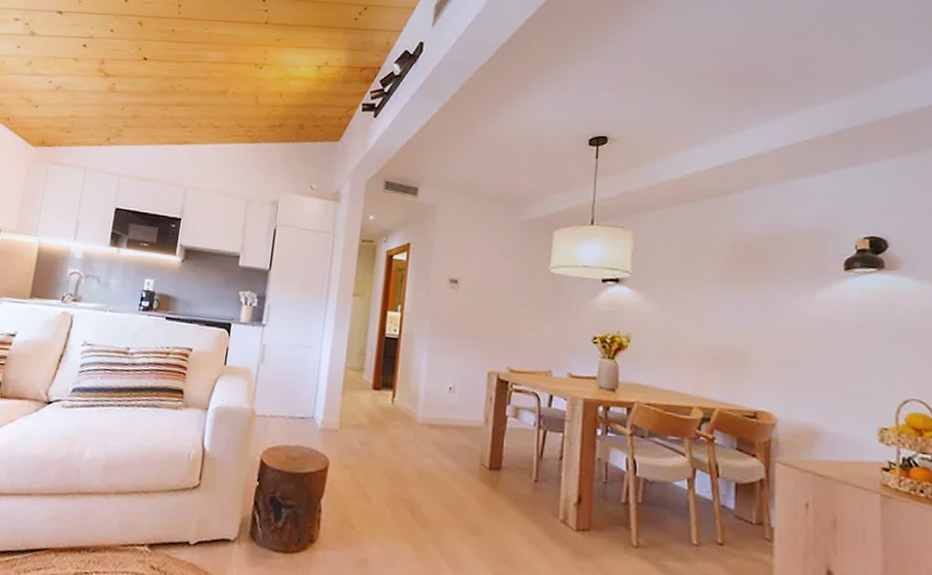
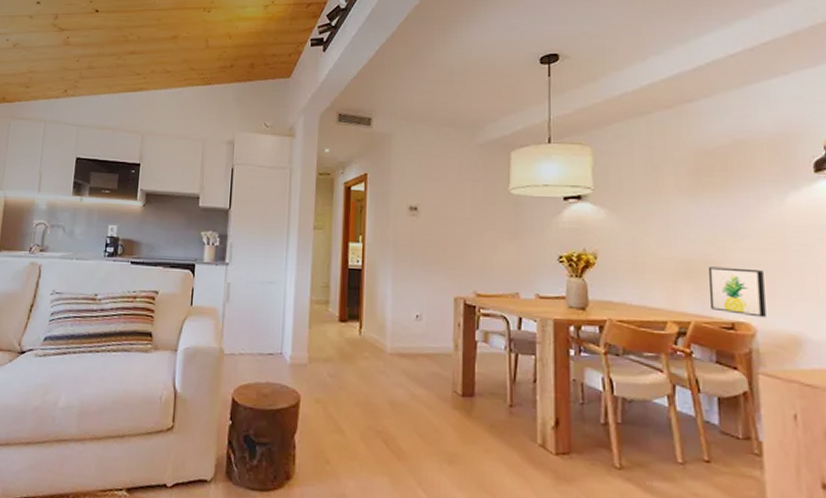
wall art: none [734,356,788,409] -> present [709,266,766,318]

